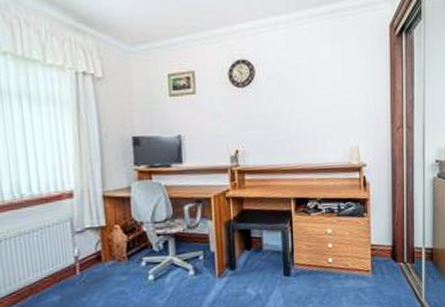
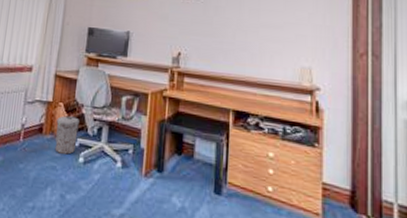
trash can: none [115,236,143,277] -> present [55,115,79,155]

